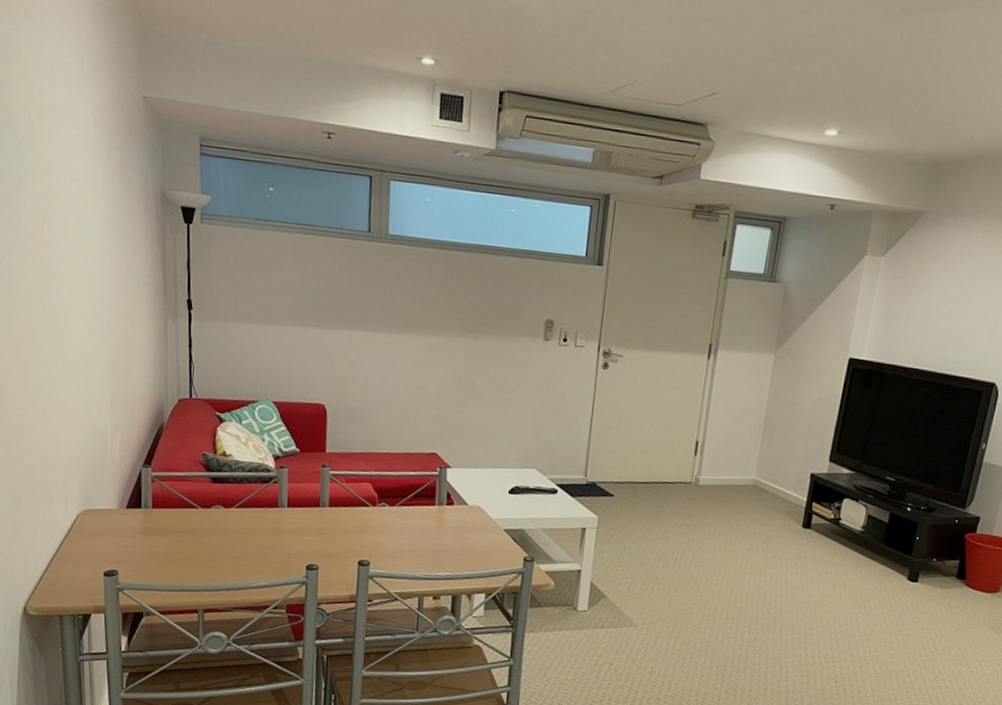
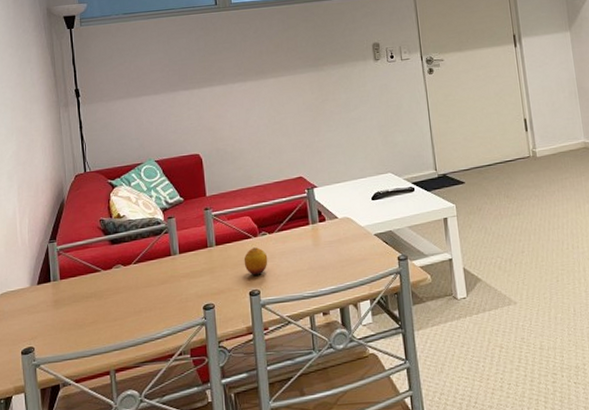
fruit: none [357,517,384,546] -> present [243,247,268,276]

